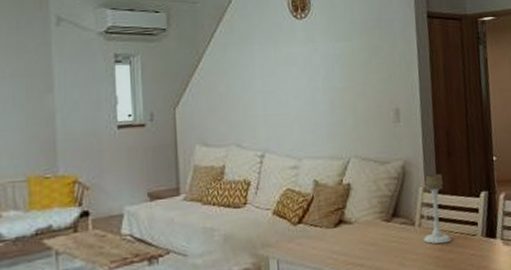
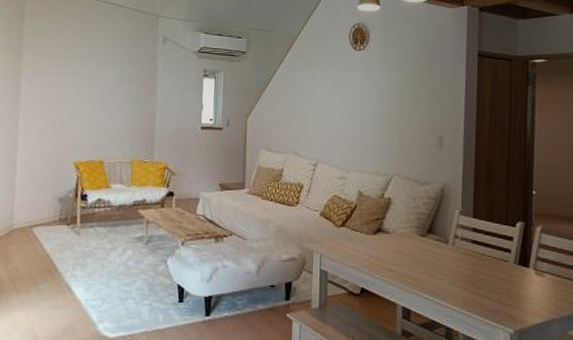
candle holder: present [423,173,452,244] -> none [455,198,483,265]

